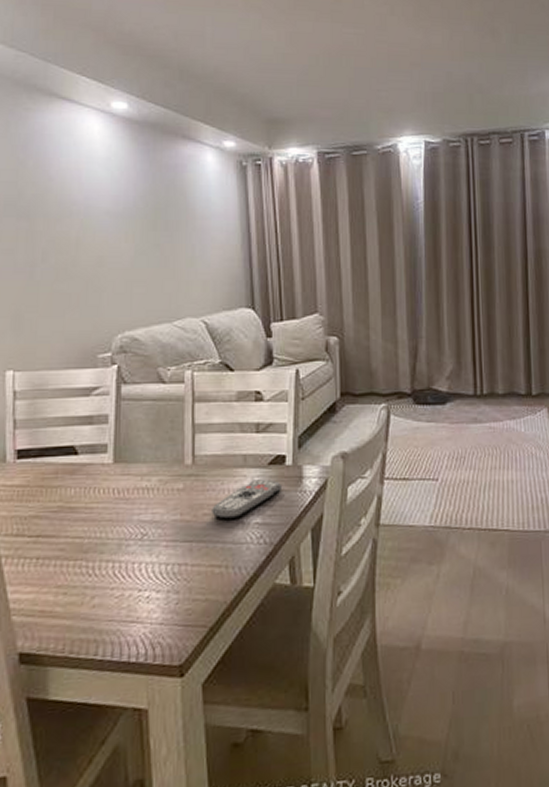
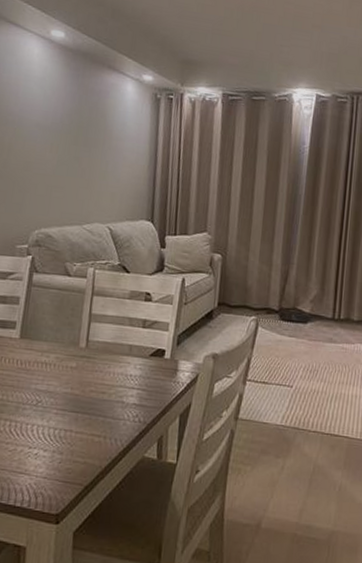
remote control: present [212,479,281,519] -> none [97,367,159,398]

